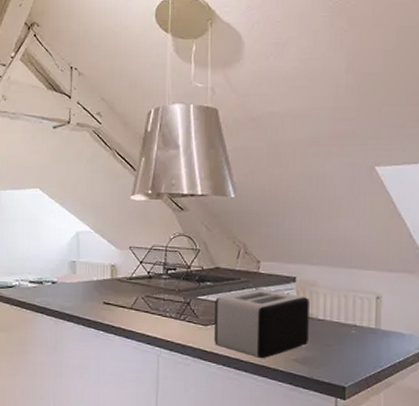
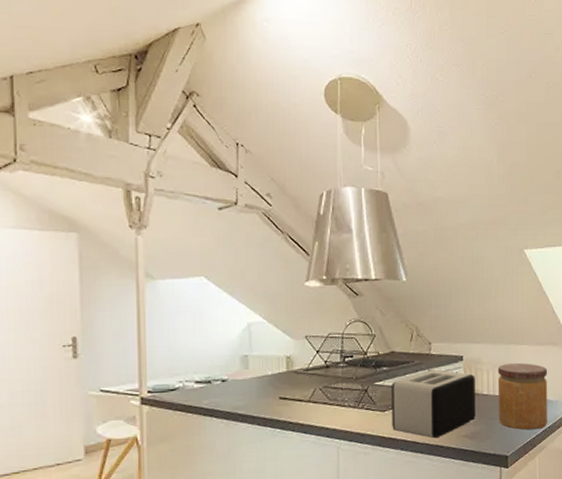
jar: none [336,289,400,364] -> present [497,363,548,430]

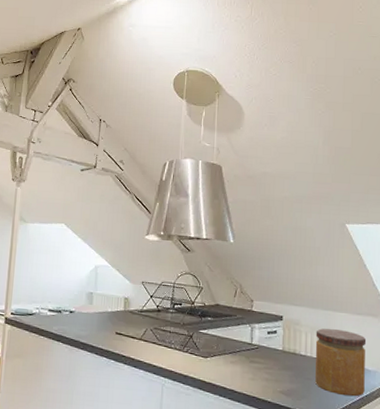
toaster: present [391,369,476,439] -> none [213,325,294,390]

